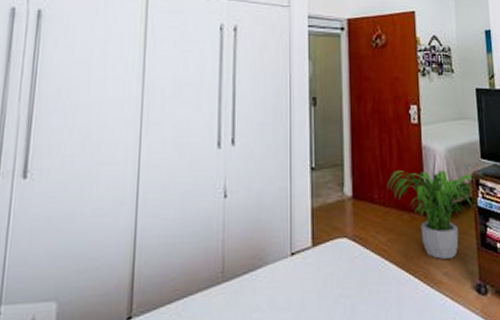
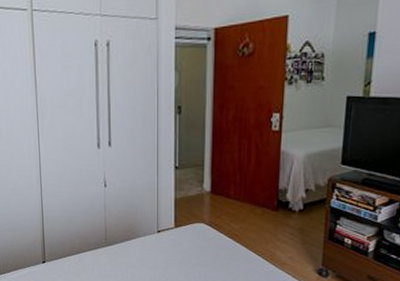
potted plant: present [387,170,476,259] -> none [242,172,331,246]

